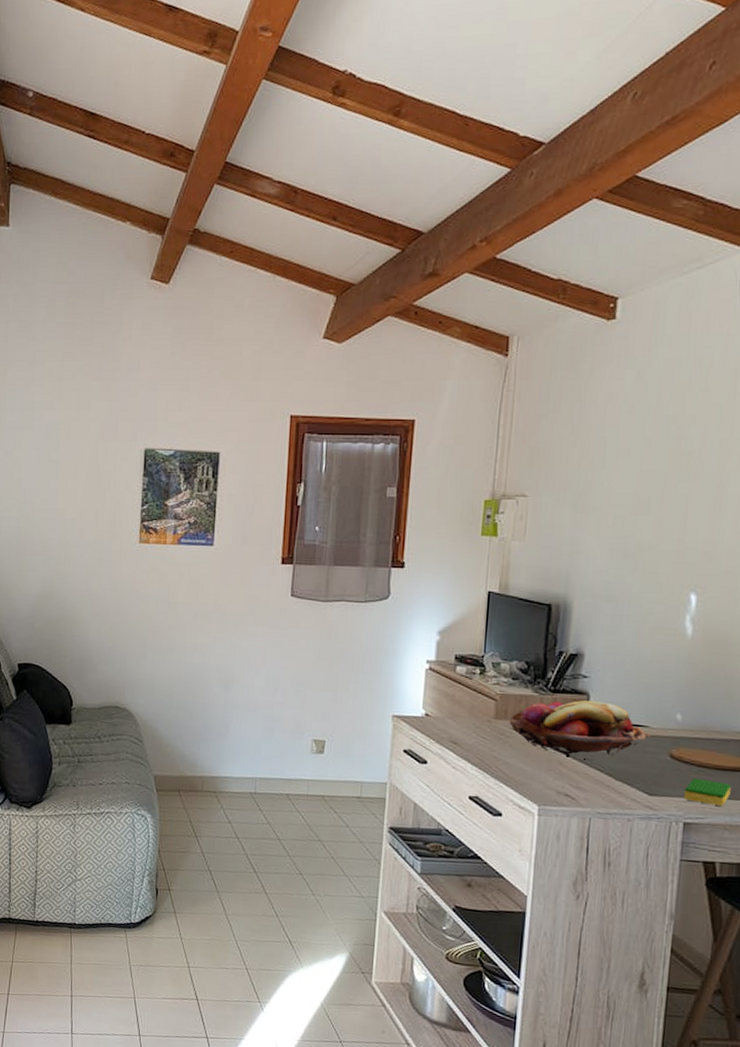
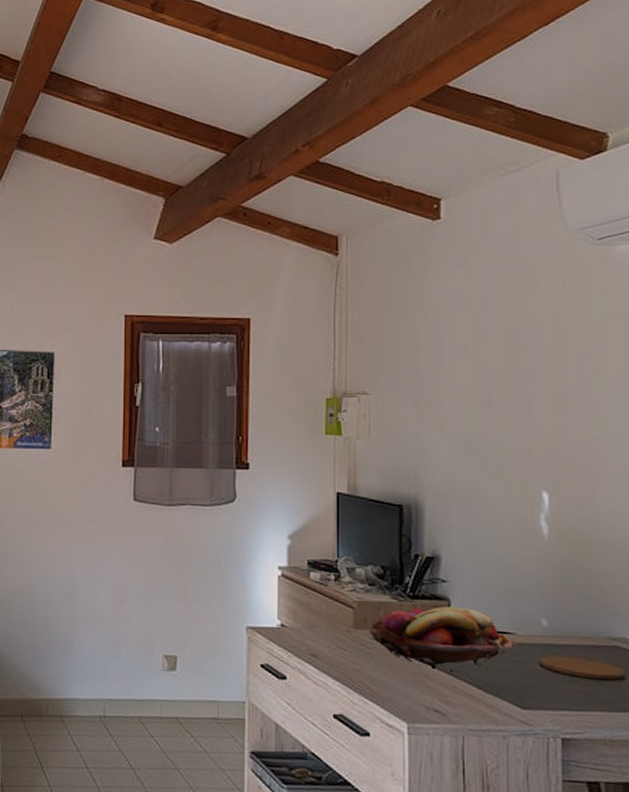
dish sponge: present [684,777,731,806] -> none [559,688,607,719]

